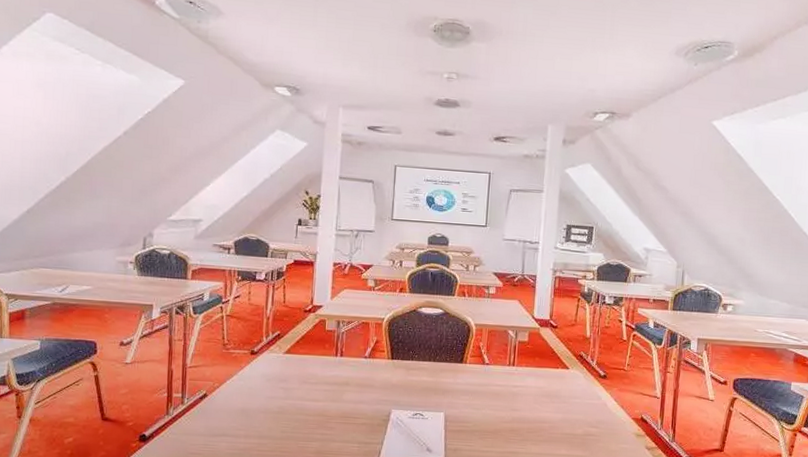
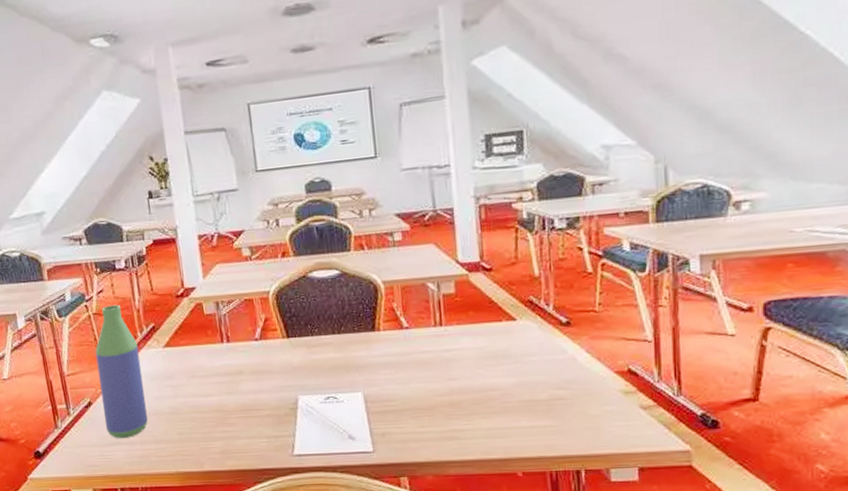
bottle: none [215,309,262,431] -> present [95,304,148,438]

